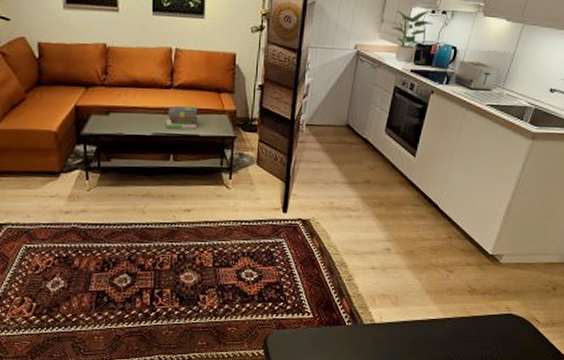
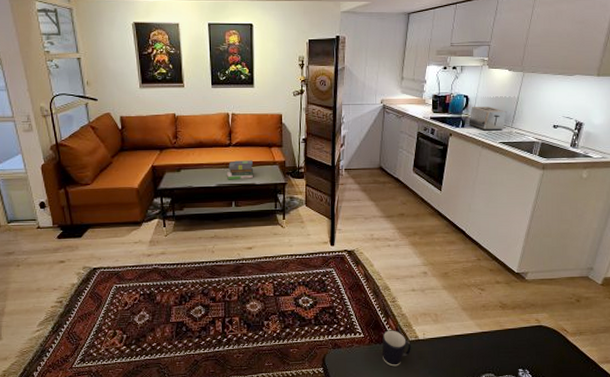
mug: none [331,311,365,352] -> present [381,330,411,367]
potted plant: present [391,10,434,63] -> none [410,67,447,112]

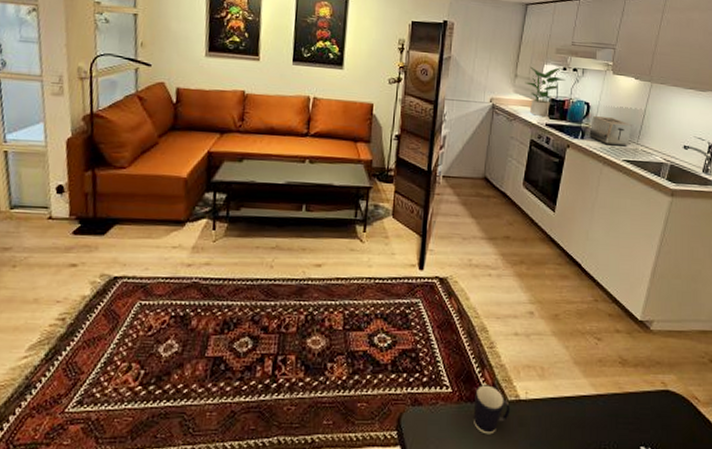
books: present [227,160,254,180] -> none [300,154,333,178]
potted plant: none [410,67,447,112] -> present [525,66,566,117]

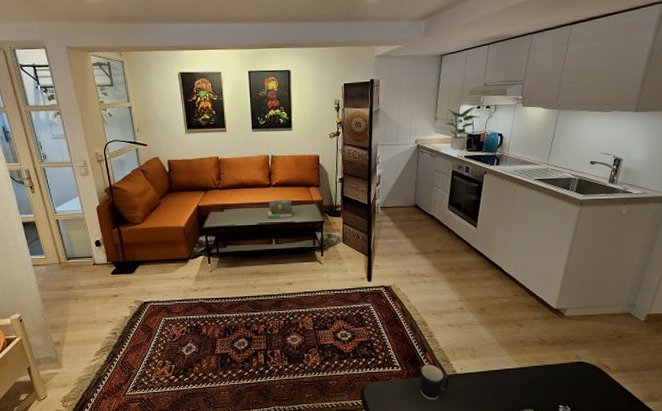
books: none [300,154,333,178] -> present [267,199,293,219]
toaster: present [589,116,632,147] -> none [503,144,542,168]

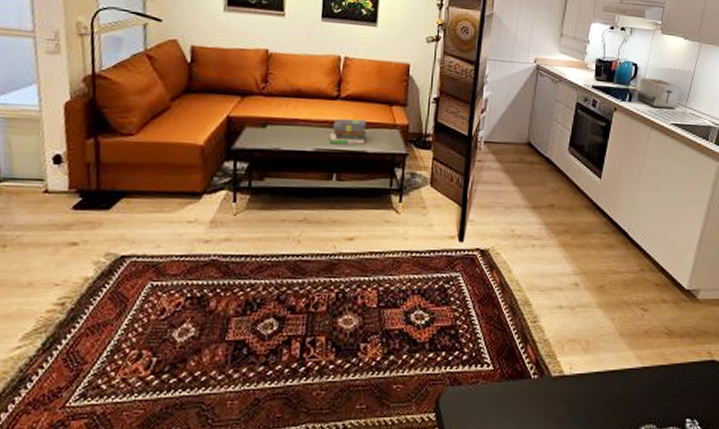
mug: present [419,364,449,400] -> none [515,361,554,413]
potted plant: present [444,107,480,151] -> none [571,25,613,79]
toaster: none [503,144,542,168] -> present [637,78,681,110]

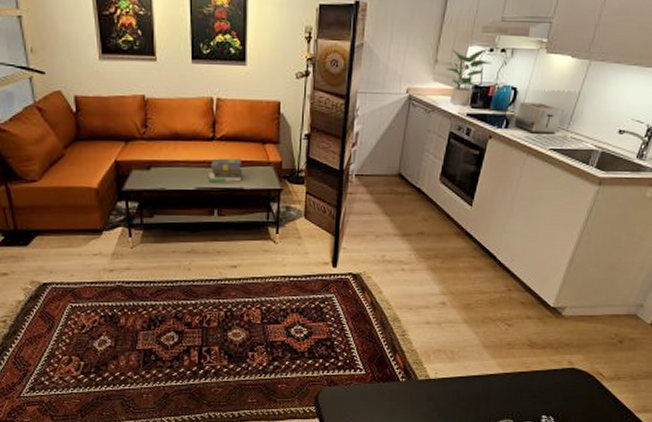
potted plant: none [571,25,613,79] -> present [445,49,492,107]

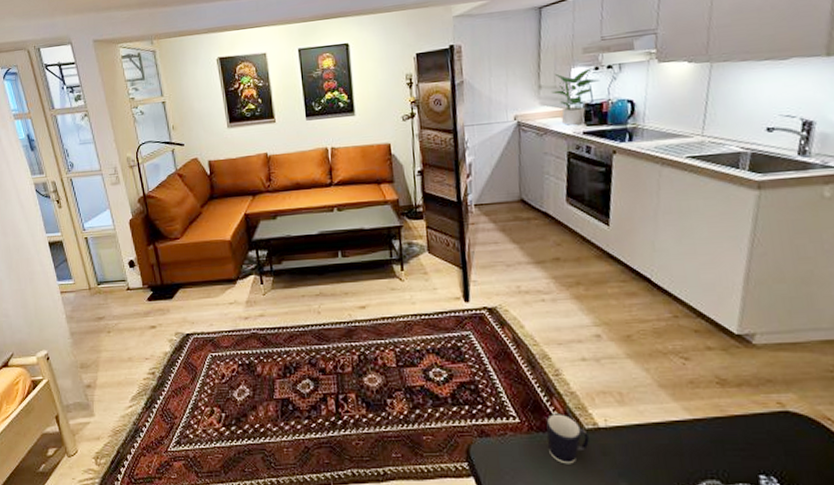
books: present [209,158,243,183] -> none [330,200,362,226]
mug: none [384,367,420,408] -> present [546,414,589,464]
toaster: present [514,102,563,134] -> none [637,111,693,144]

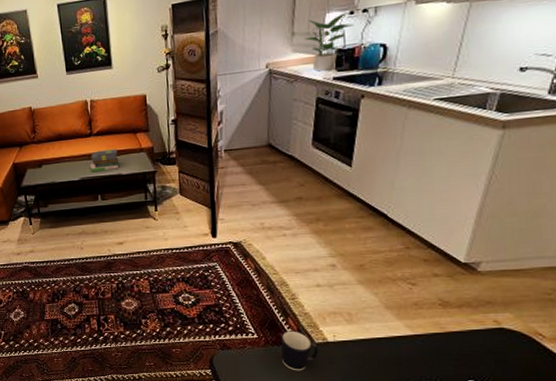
books: none [330,200,362,226] -> present [90,149,119,173]

